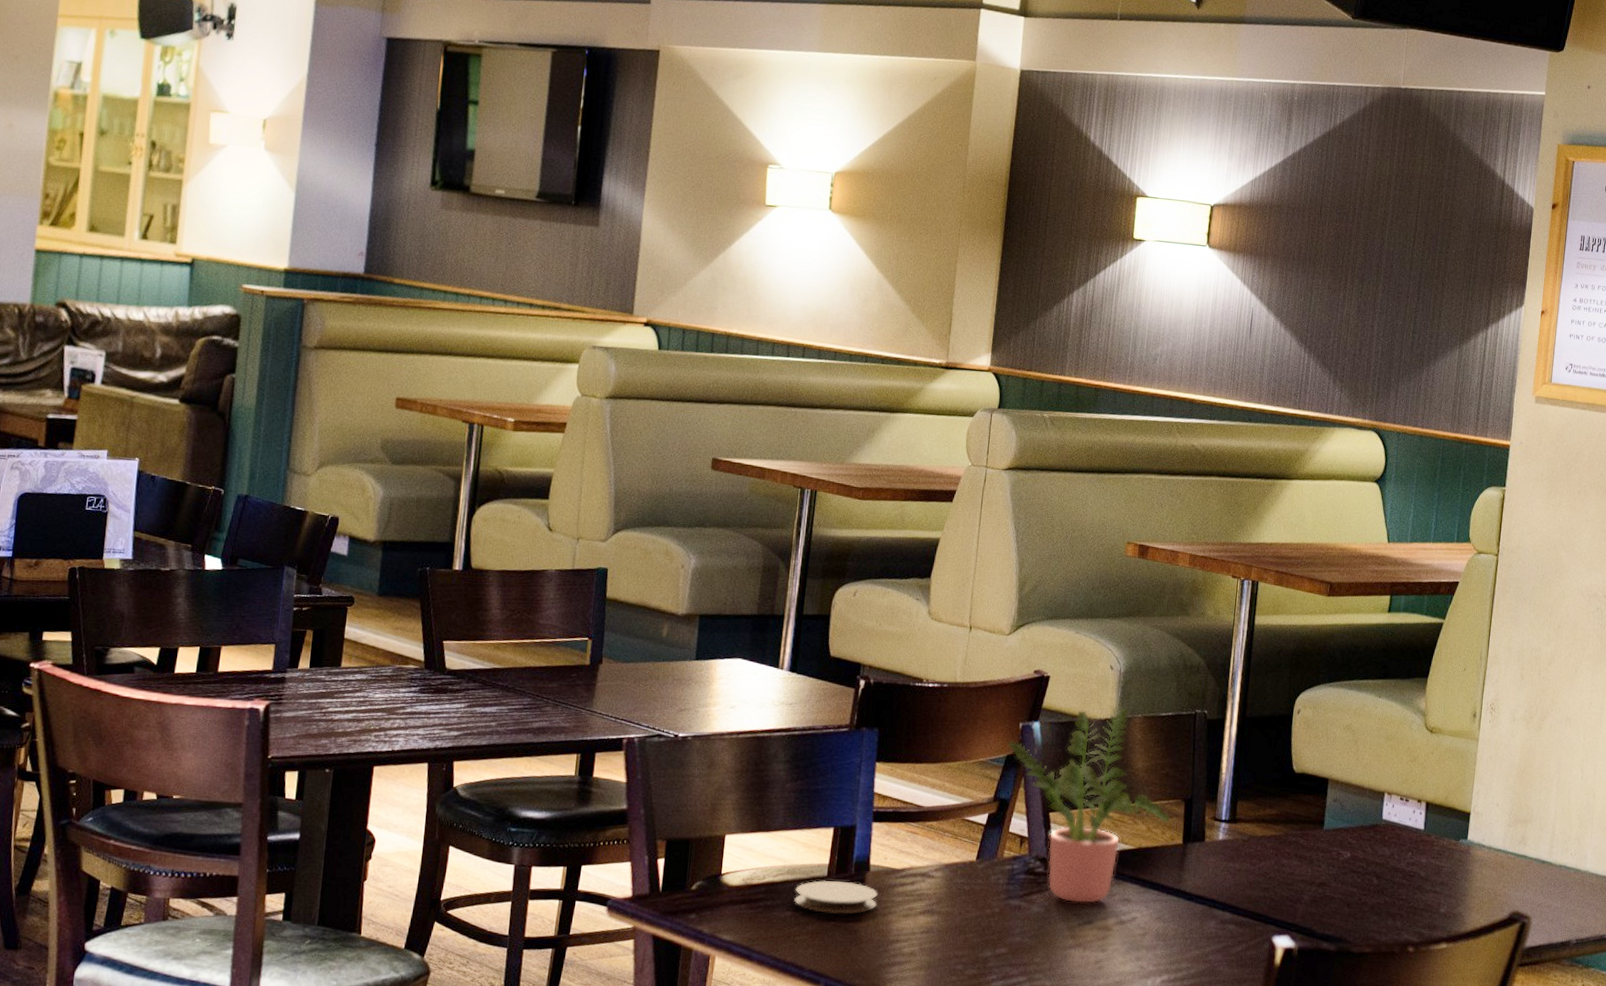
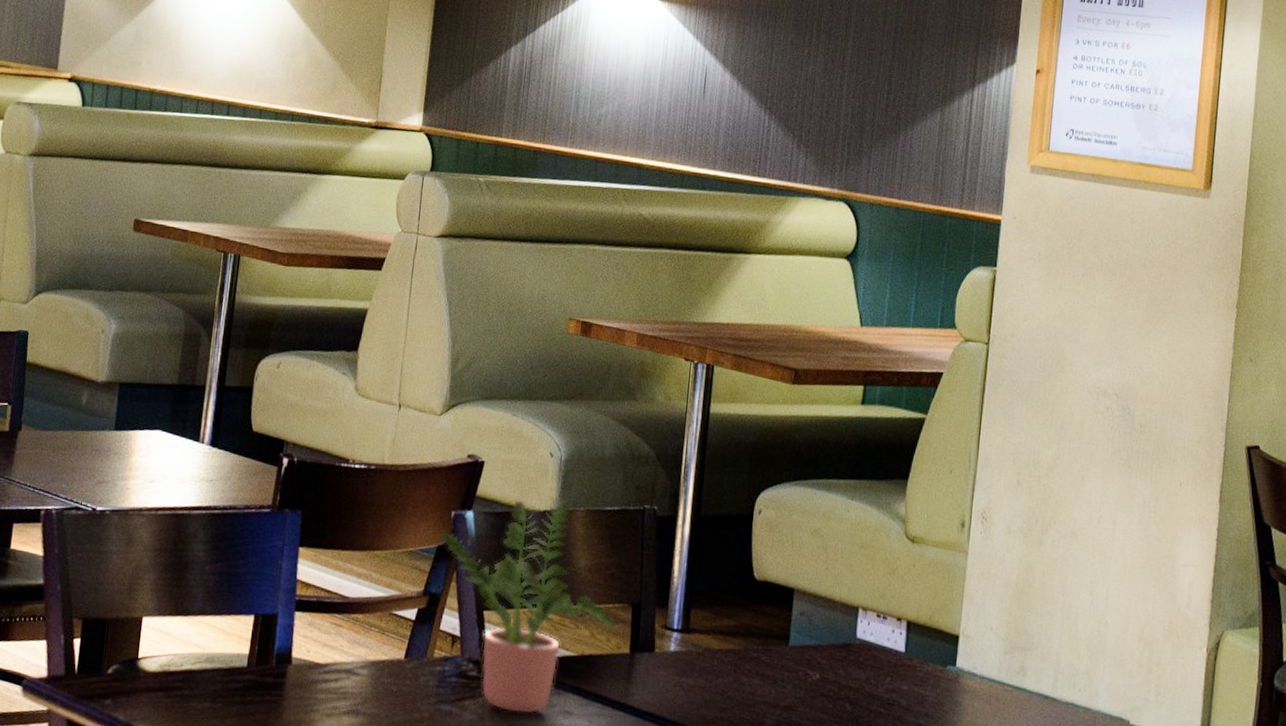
coaster: present [794,881,878,914] -> none [212,671,300,709]

